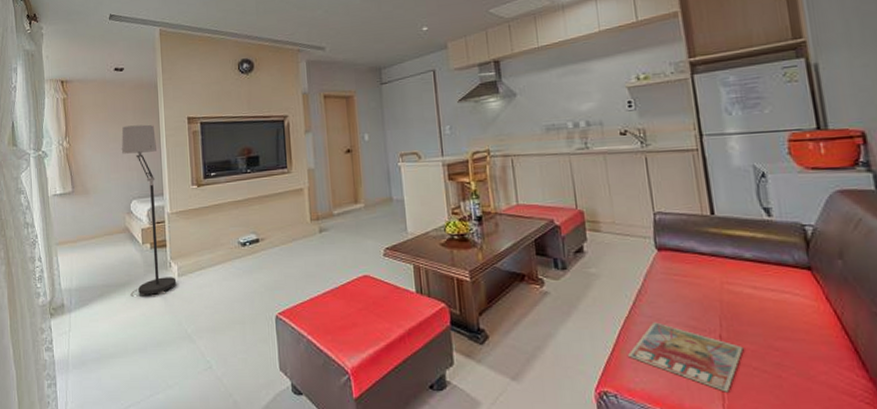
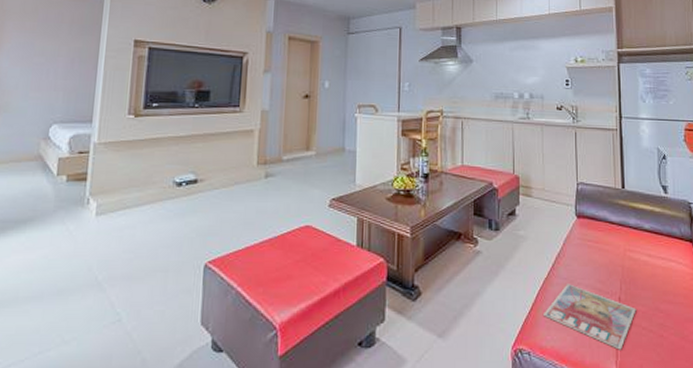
floor lamp: present [121,124,177,297] -> none [32,40,93,236]

